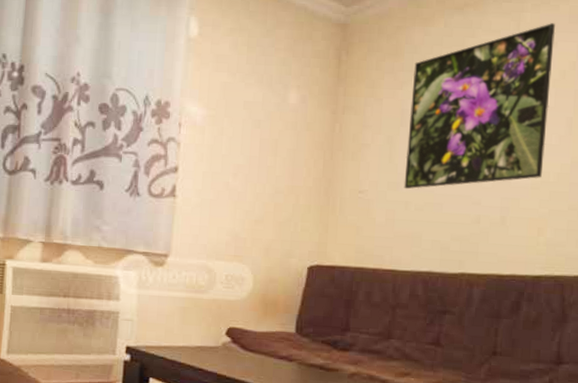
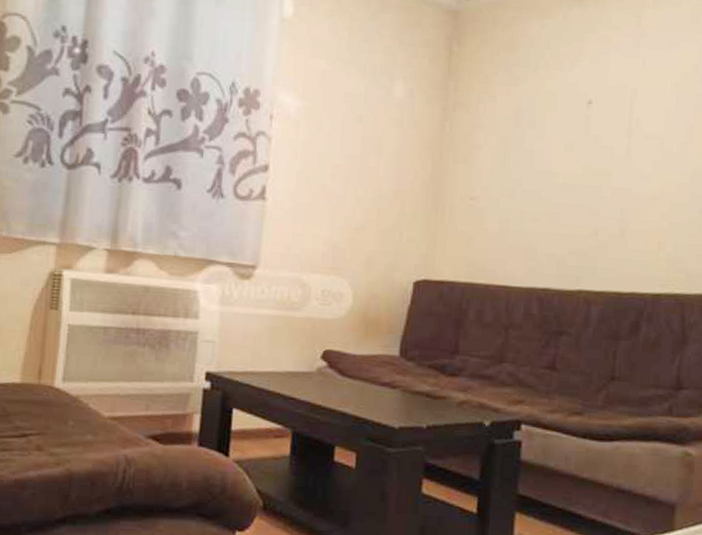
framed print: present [404,23,556,190] -> none [518,21,677,197]

